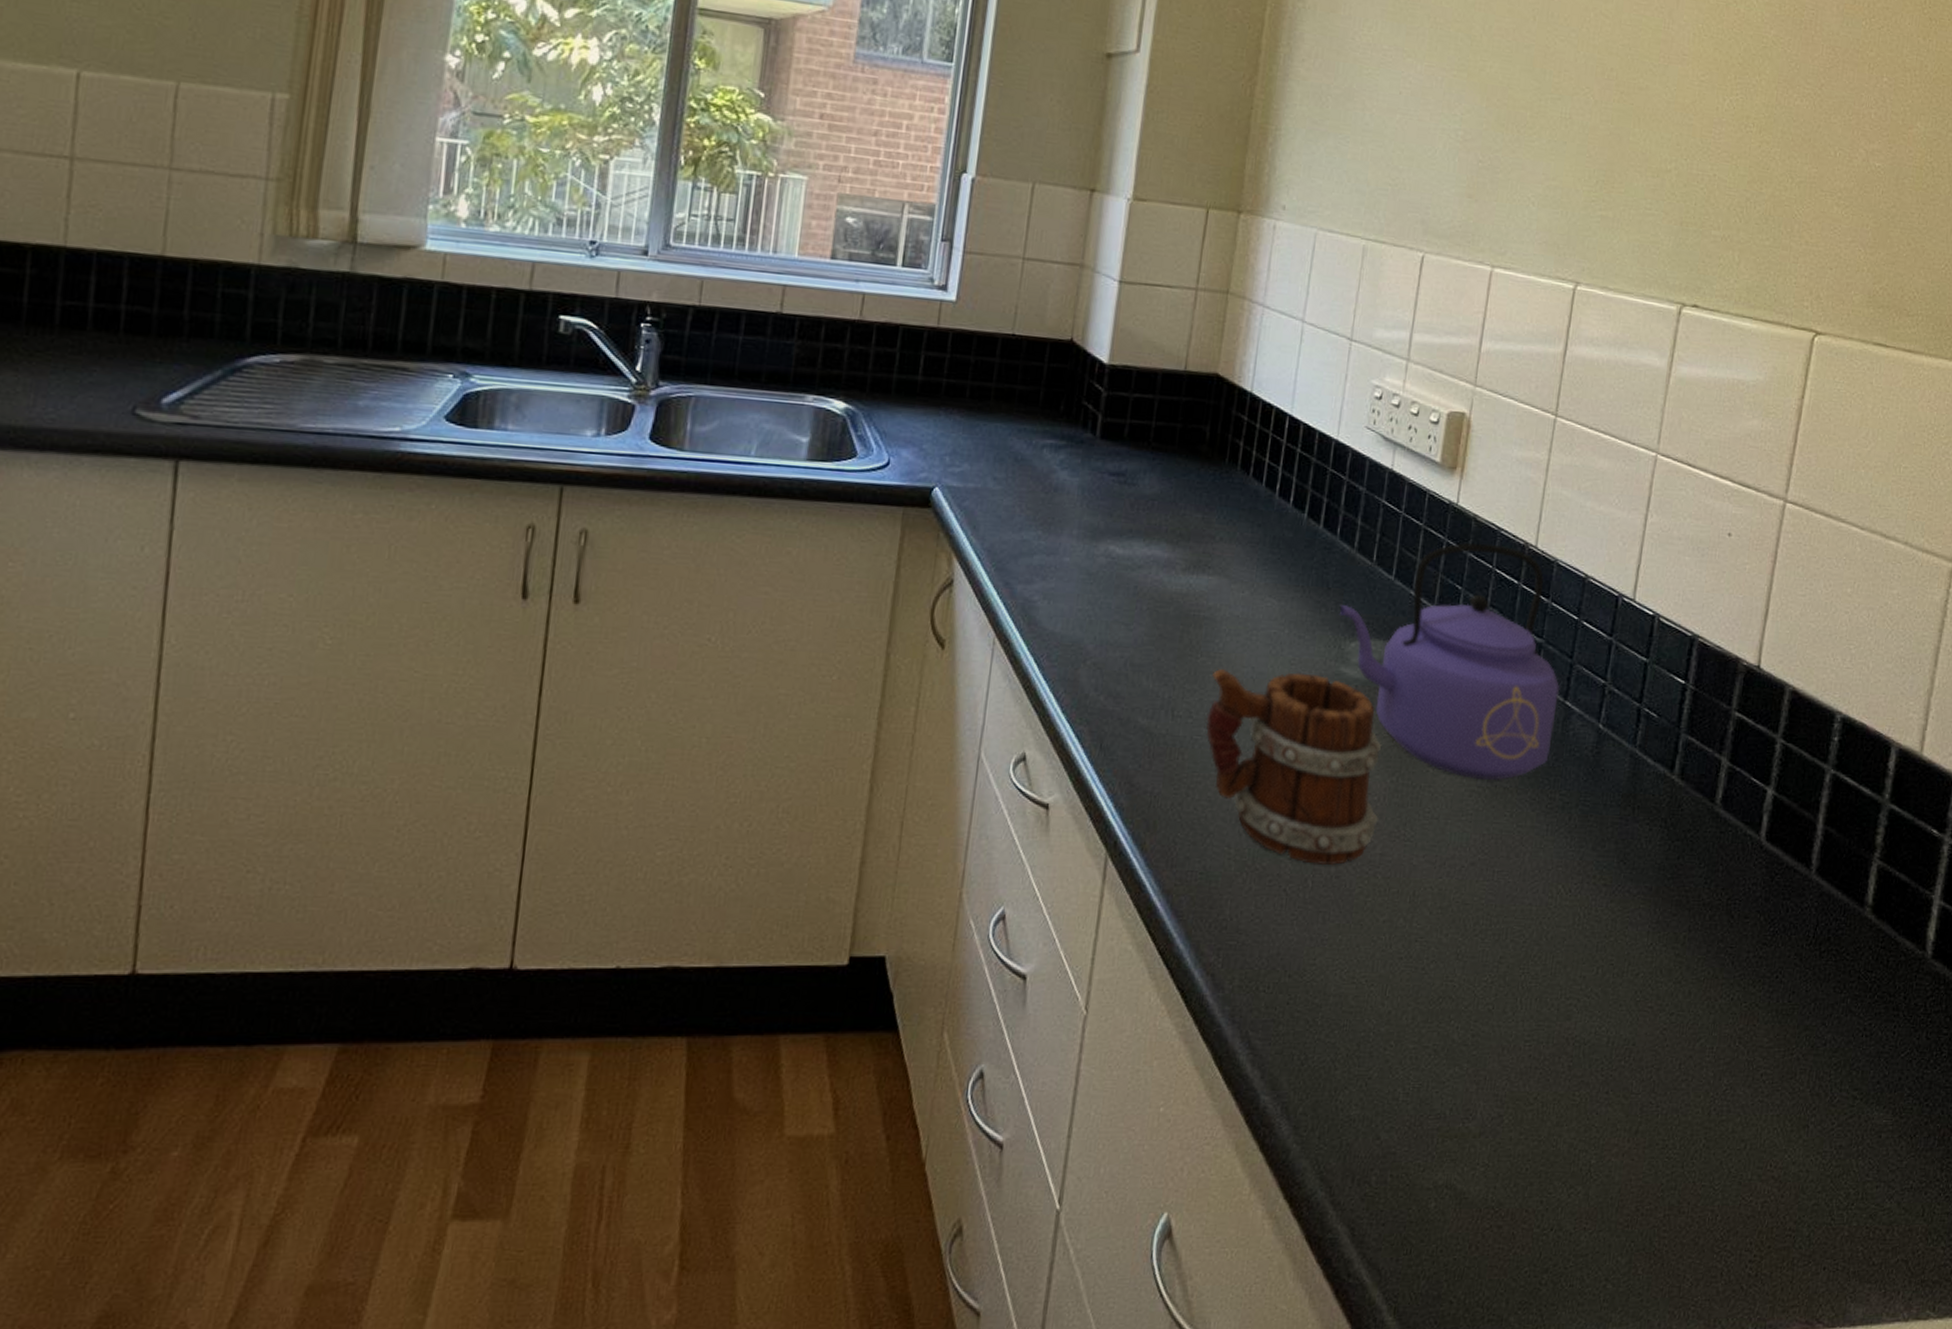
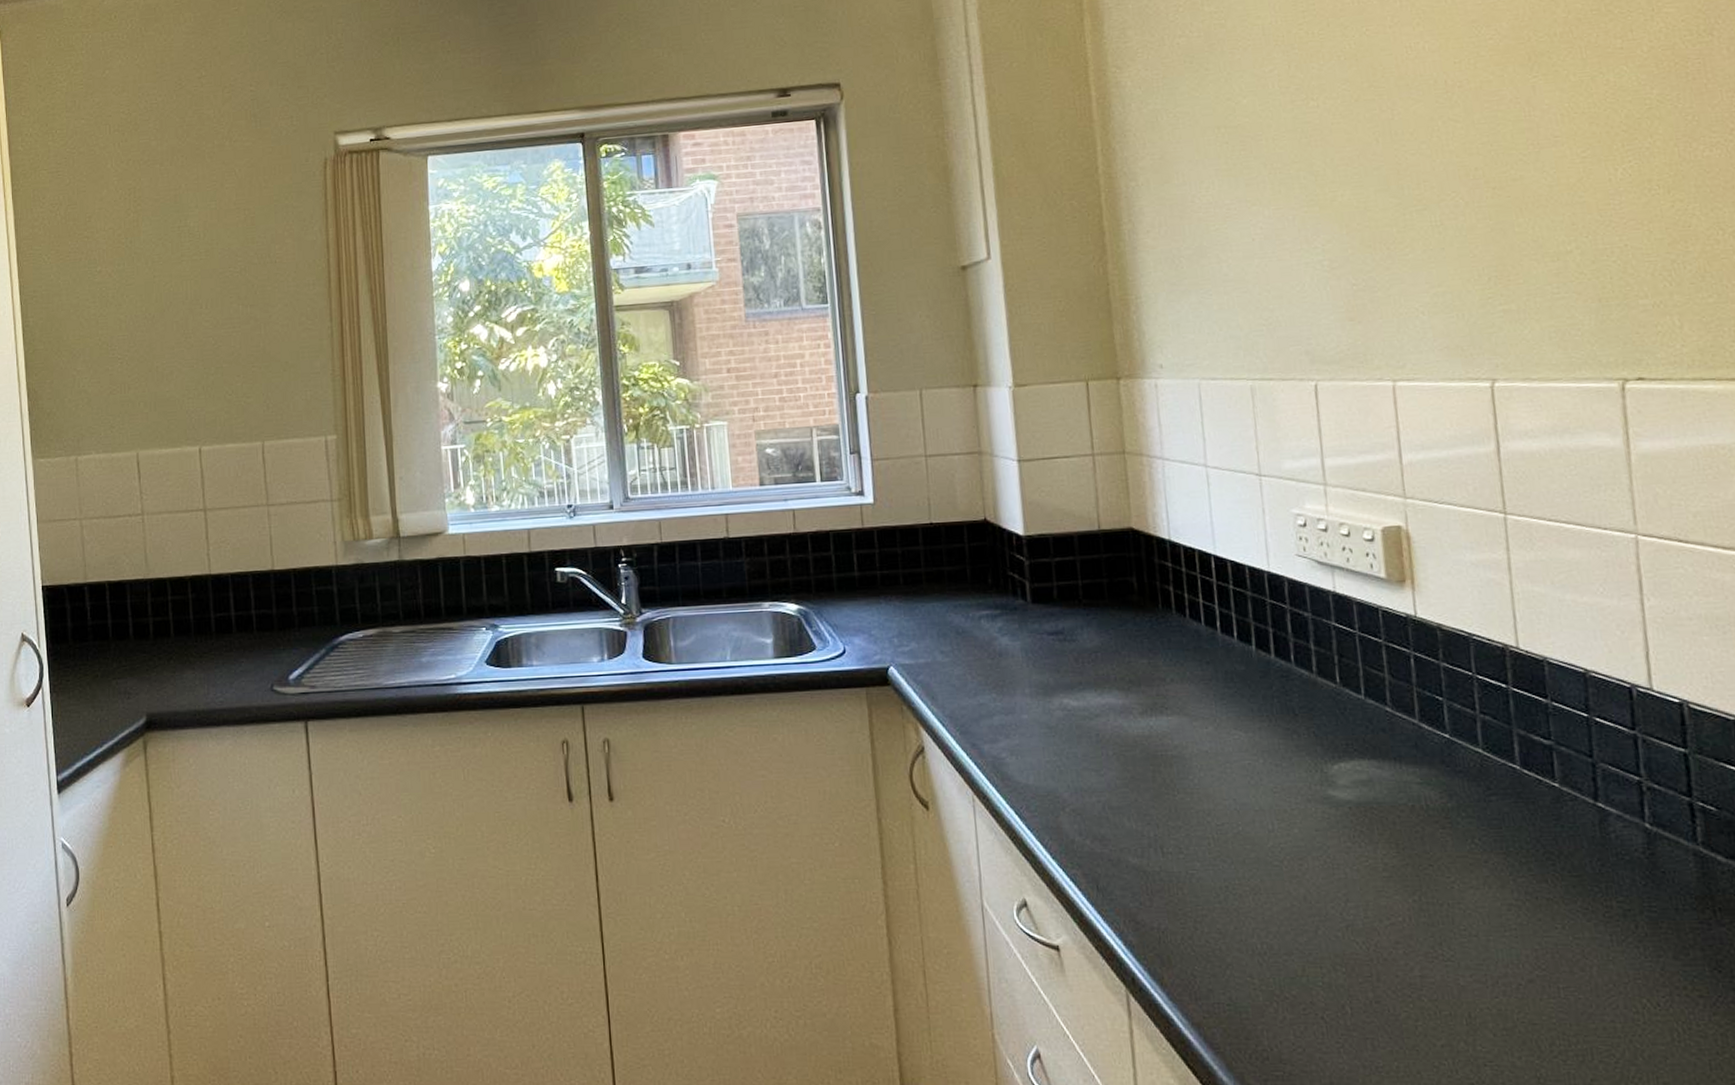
mug: present [1206,669,1381,866] -> none [1194,800,1409,991]
kettle: present [1340,543,1561,781] -> none [1313,650,1593,893]

